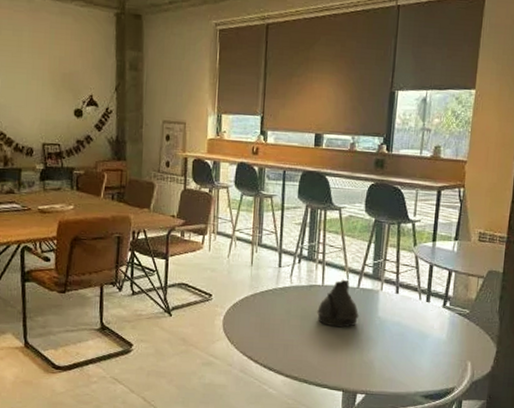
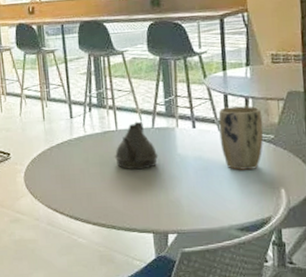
plant pot: none [419,277,462,341] -> present [218,106,264,170]

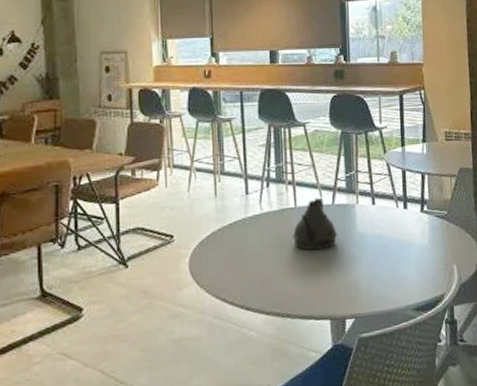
plant pot: present [218,106,264,170] -> none [397,182,438,248]

